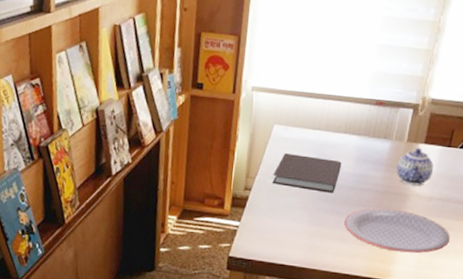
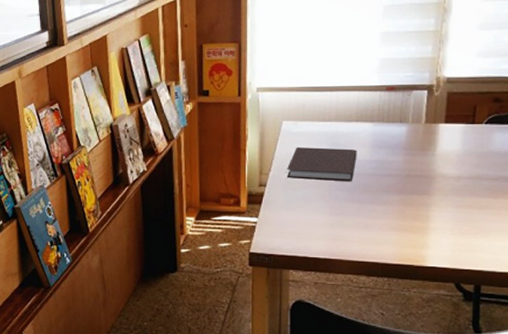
plate: present [343,208,451,253] -> none [366,192,488,236]
teapot: present [396,148,434,186] -> none [417,128,458,166]

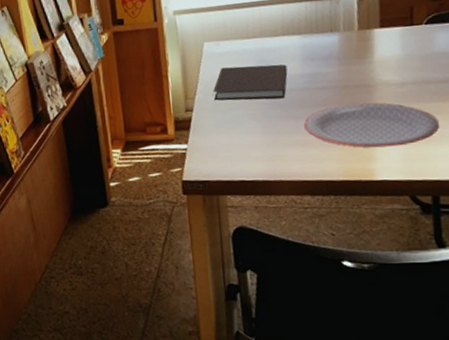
plate: none [366,192,488,236] -> present [303,102,440,148]

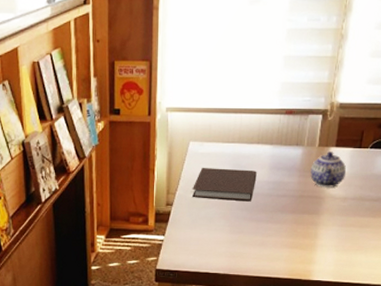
plate: present [303,102,440,148] -> none [263,211,368,252]
teapot: none [352,33,398,74] -> present [310,151,346,188]

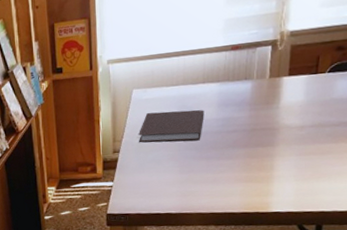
teapot: present [310,151,346,188] -> none [262,81,301,118]

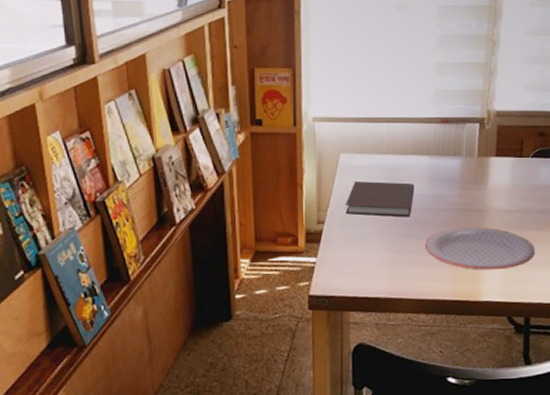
plate: none [214,143,330,184] -> present [424,226,536,270]

